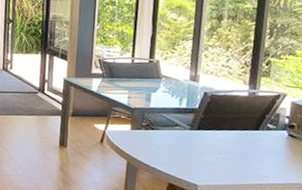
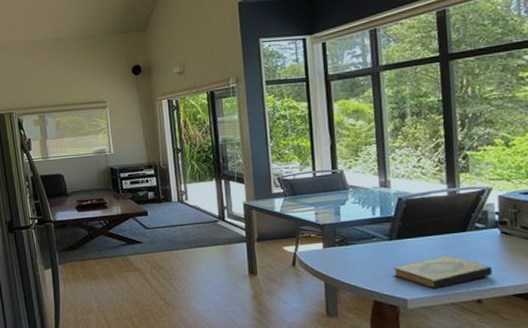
hardback book: none [189,149,275,179] -> present [393,255,492,289]

